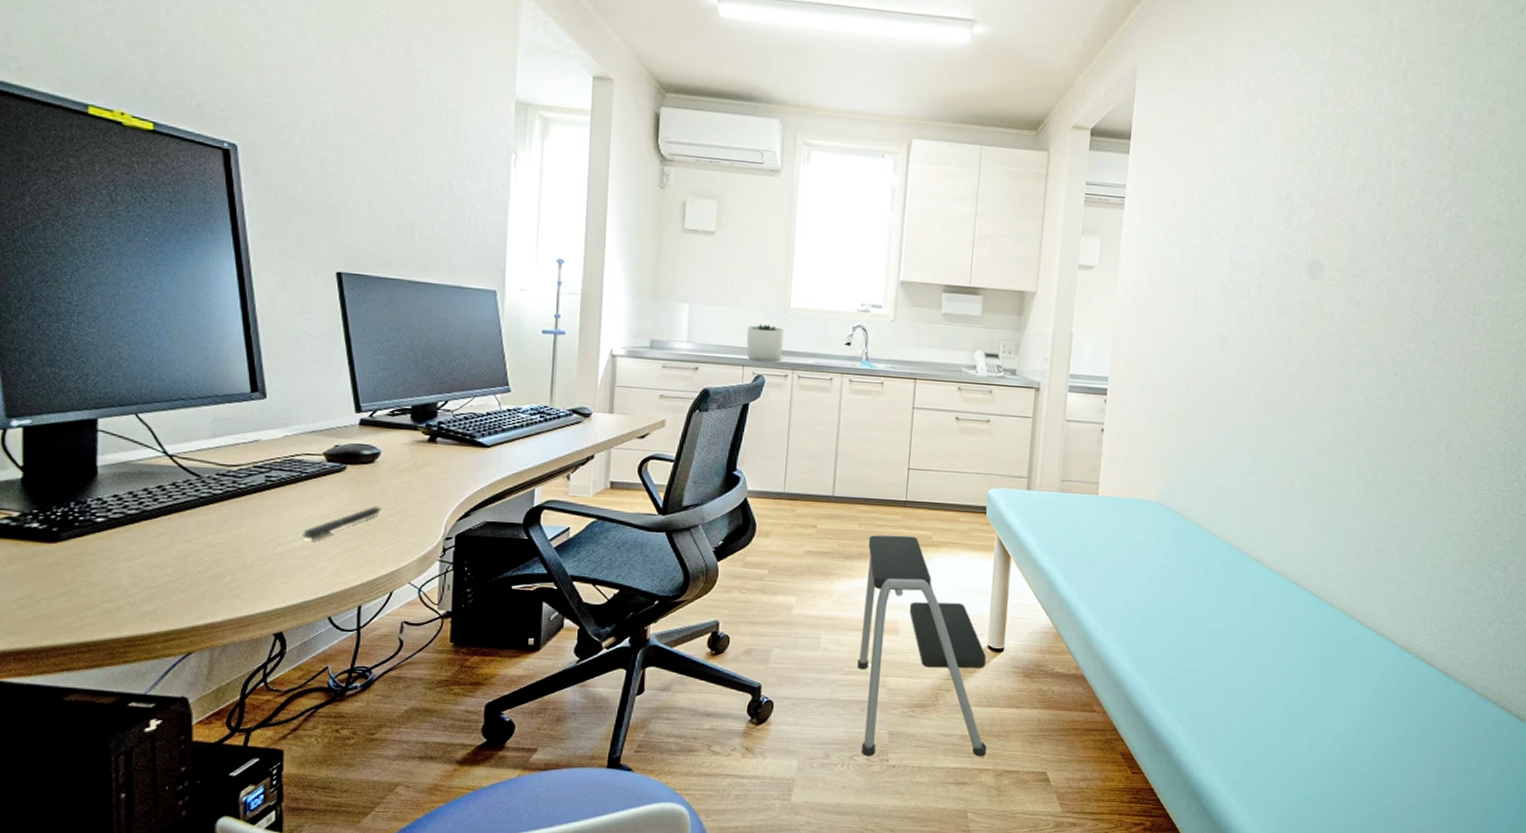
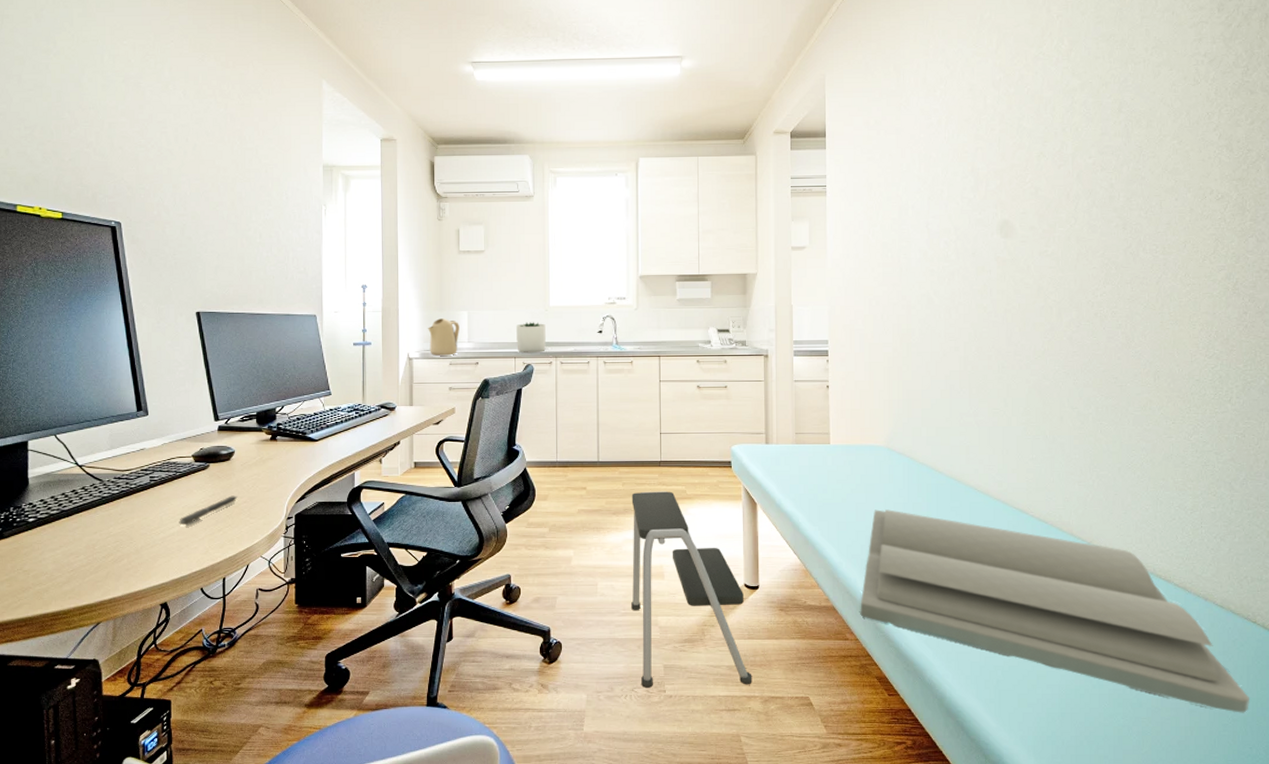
kettle: none [637,310,678,357] -> present [427,318,459,357]
towel: none [1111,571,1494,803] -> present [860,509,1249,713]

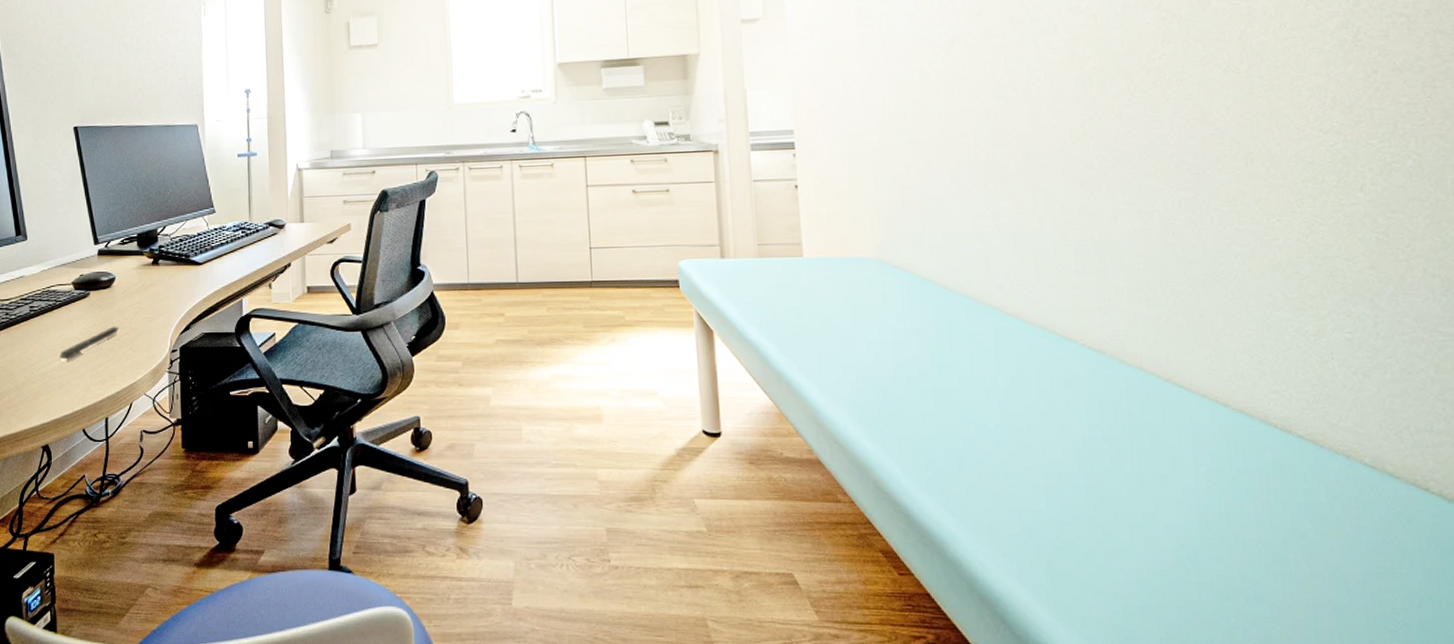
kettle: present [427,318,459,357] -> none [317,123,353,166]
planter: present [516,322,546,354] -> none [417,122,451,159]
step stool: present [631,491,752,688] -> none [558,317,719,556]
towel: present [860,509,1249,713] -> none [853,337,1428,616]

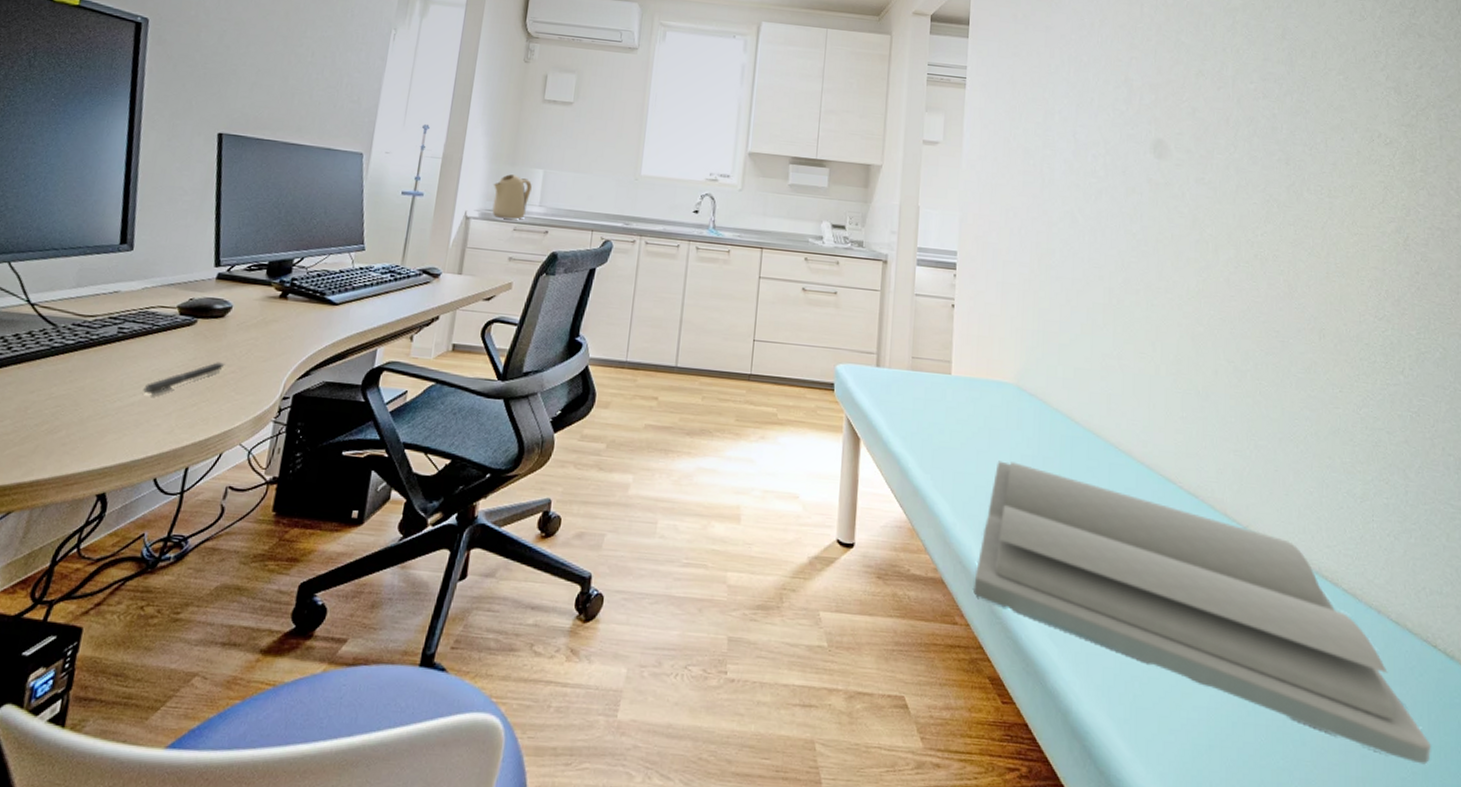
kettle: none [317,123,353,166] -> present [492,174,532,220]
towel: none [853,337,1428,616] -> present [973,461,1431,765]

